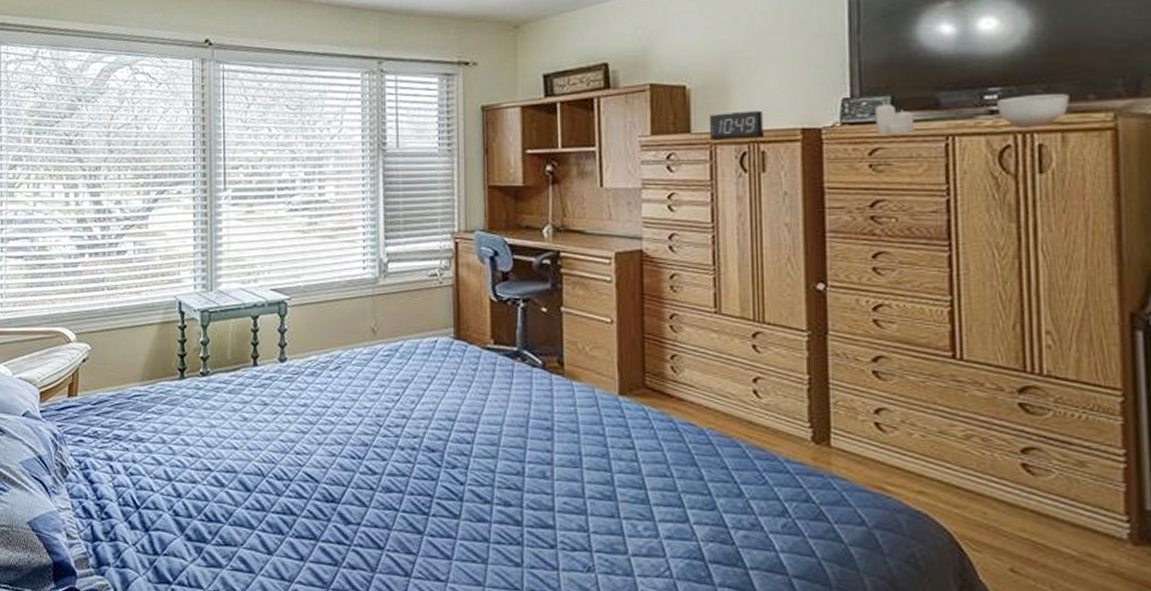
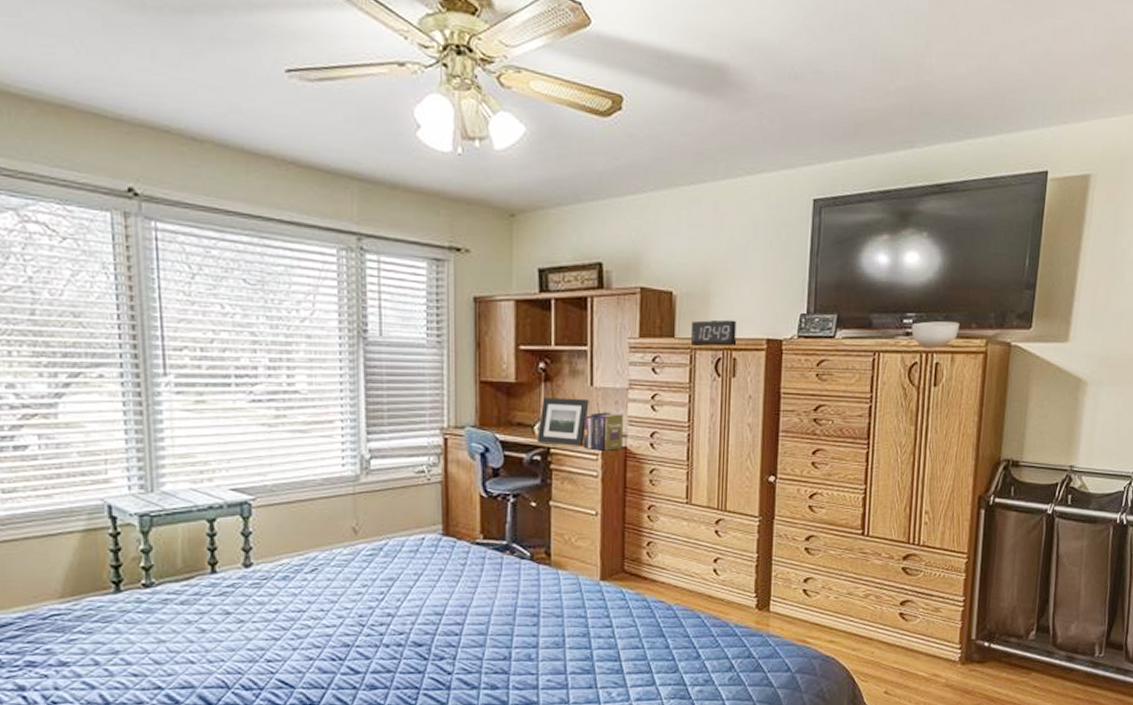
picture frame: none [546,200,599,250] -> present [537,398,589,446]
books: none [595,214,637,254] -> present [584,412,623,451]
candle: present [875,101,914,135] -> none [824,319,853,349]

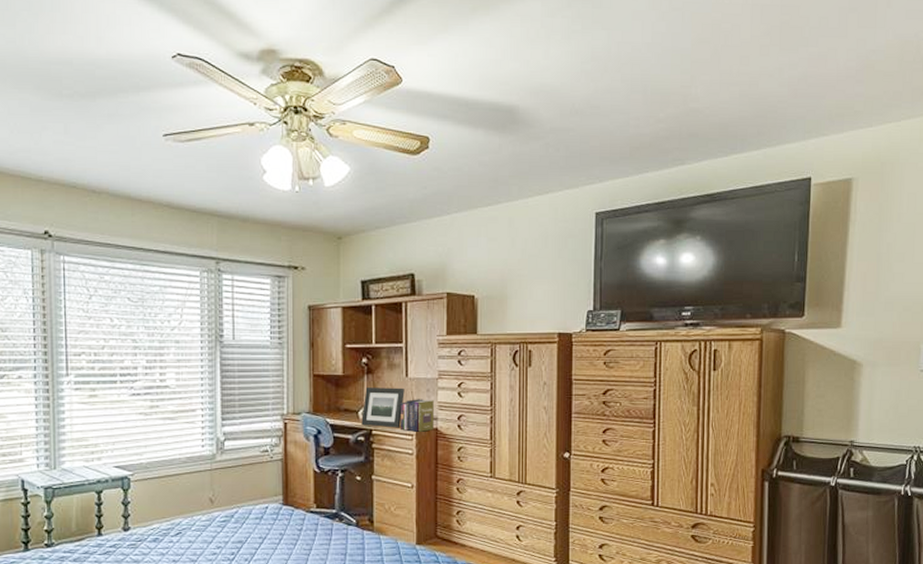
alarm clock: present [690,319,737,346] -> none [491,317,532,340]
bowl: present [911,320,960,349] -> none [689,312,735,337]

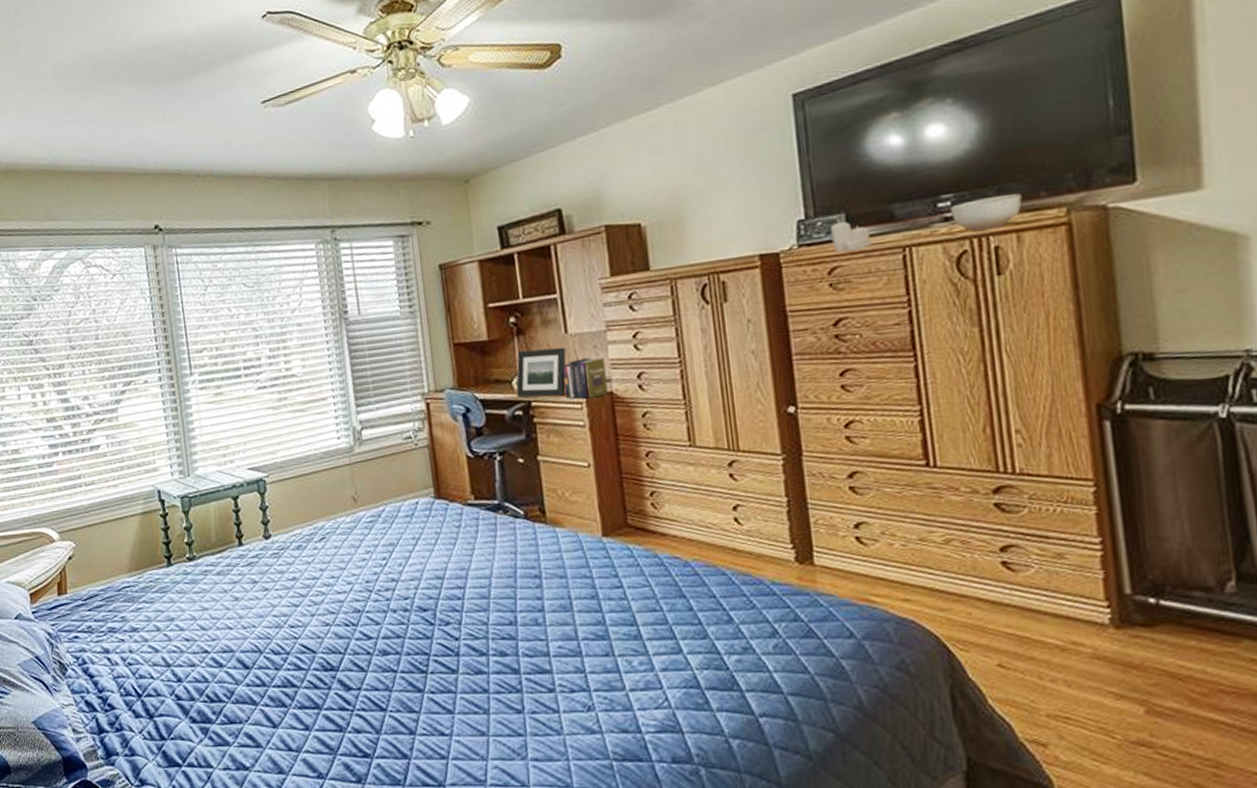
candle: none [610,314,636,339] -> present [831,219,871,253]
bowl: none [689,312,735,337] -> present [949,192,1022,232]

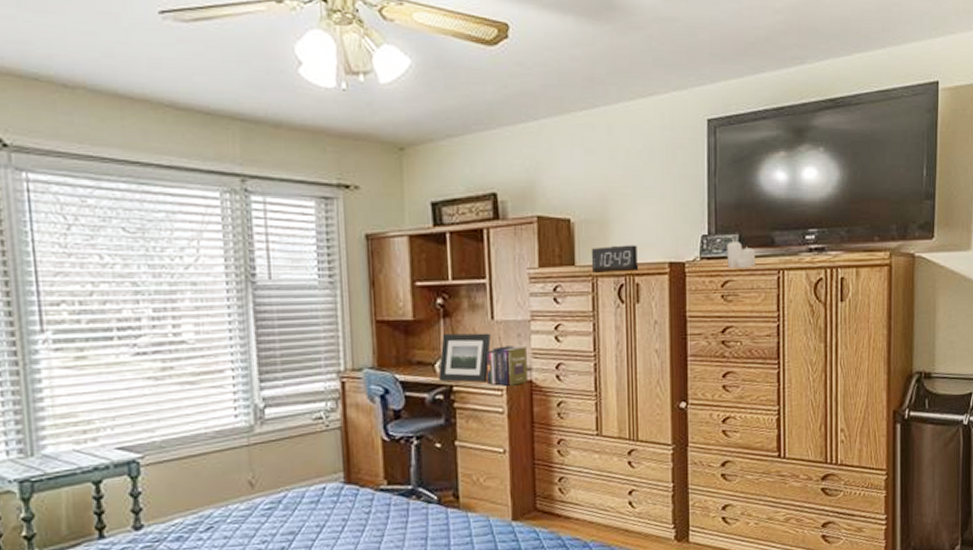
alarm clock: none [666,240,724,275] -> present [591,245,639,273]
bowl: present [949,192,1022,232] -> none [814,234,862,264]

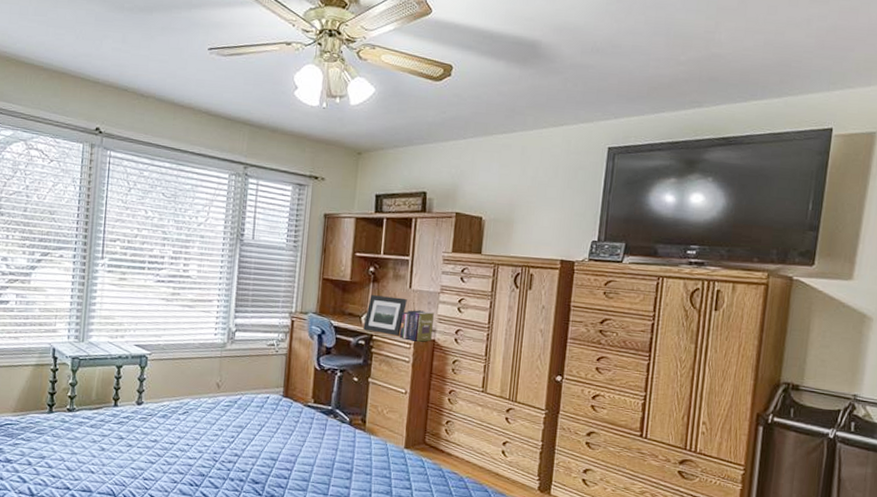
alarm clock: present [591,245,639,273] -> none [494,241,535,264]
candle: present [727,239,756,268] -> none [612,247,639,272]

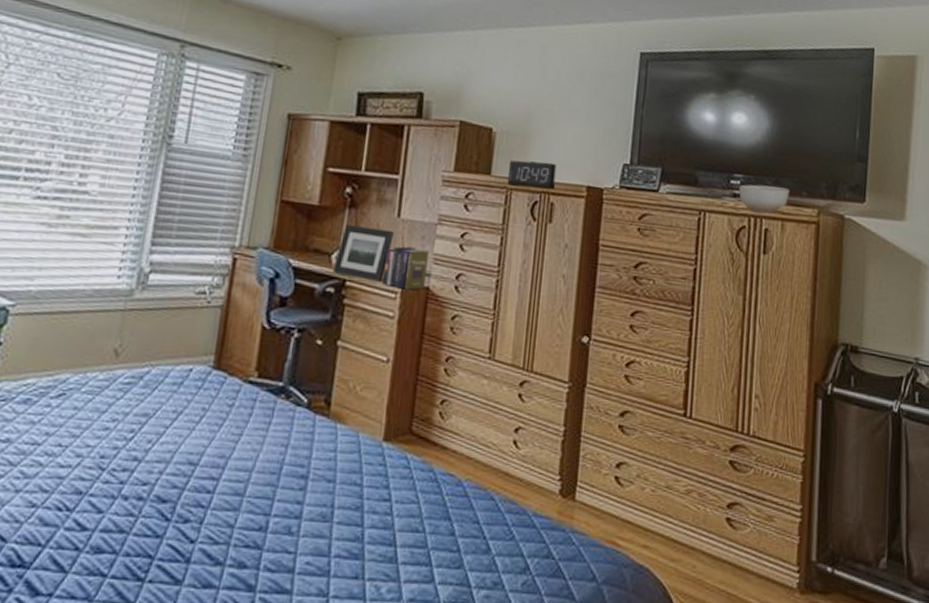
alarm clock: none [494,241,535,264] -> present [506,160,557,190]
bowl: none [694,253,742,278] -> present [738,184,790,214]

